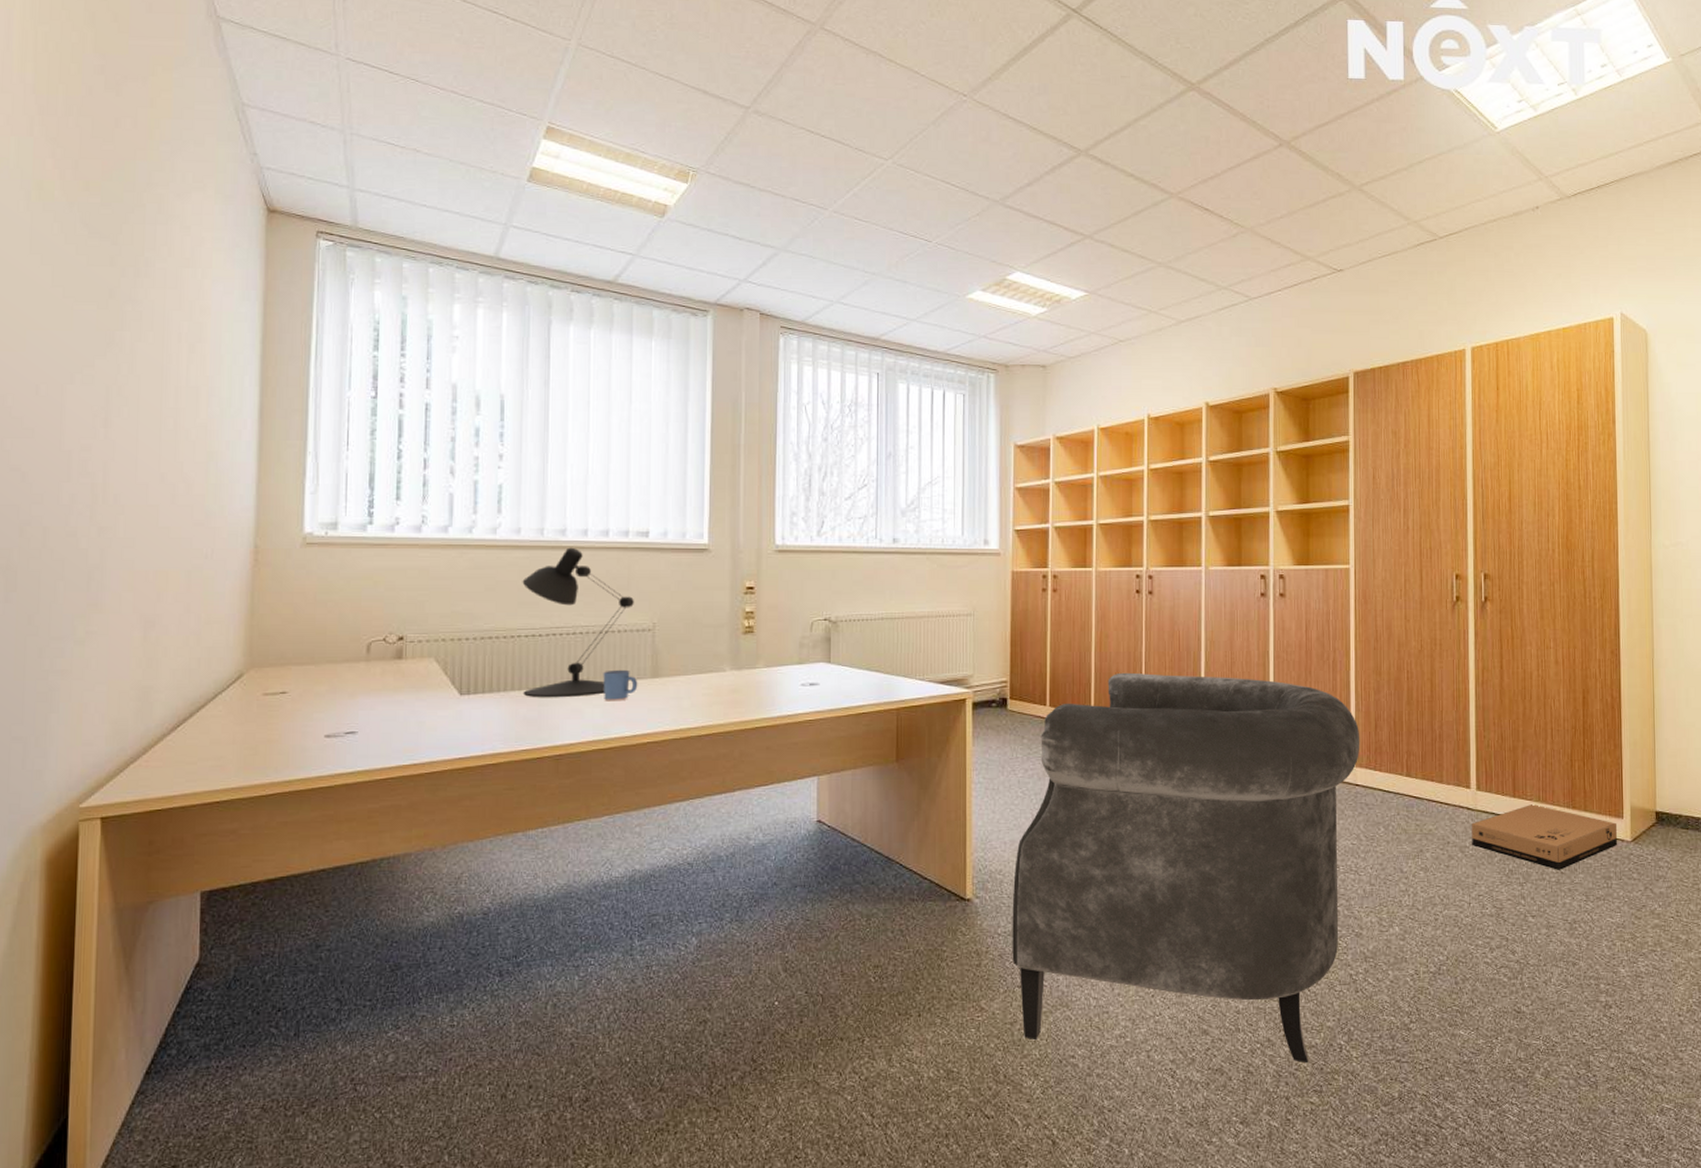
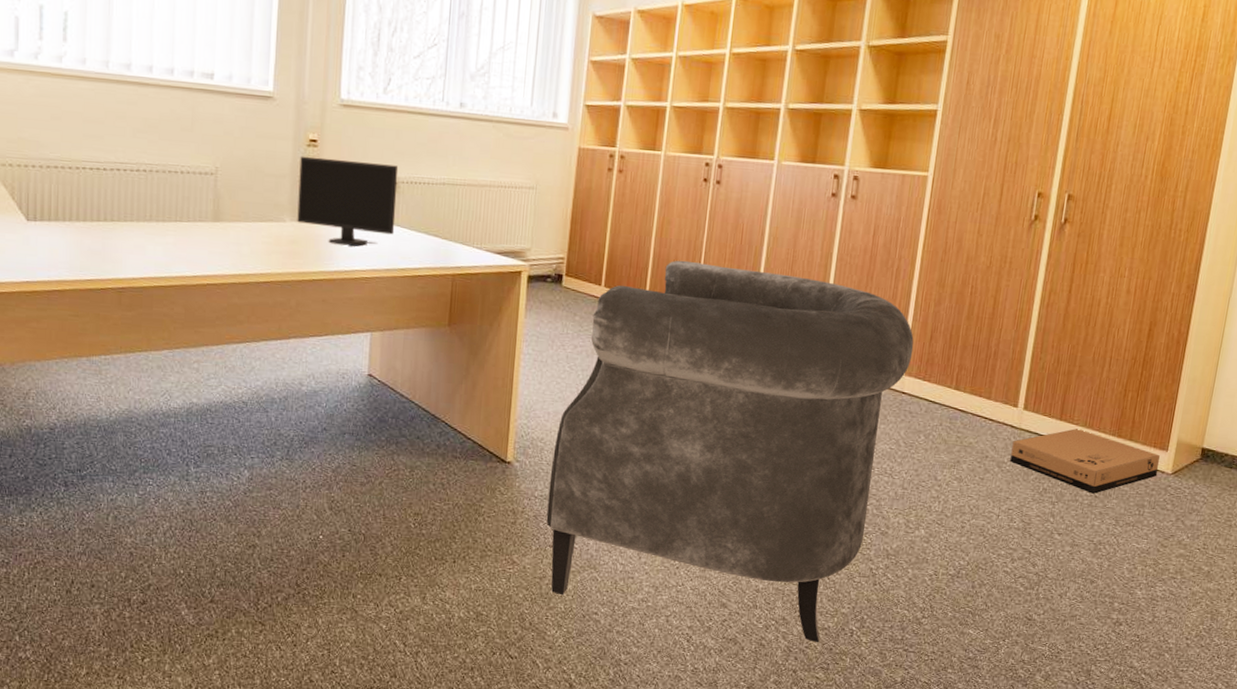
desk lamp: present [522,547,634,698] -> none [87,82,197,234]
mug: present [603,669,638,702] -> none [165,210,200,242]
monitor: none [737,604,836,690] -> present [297,156,399,246]

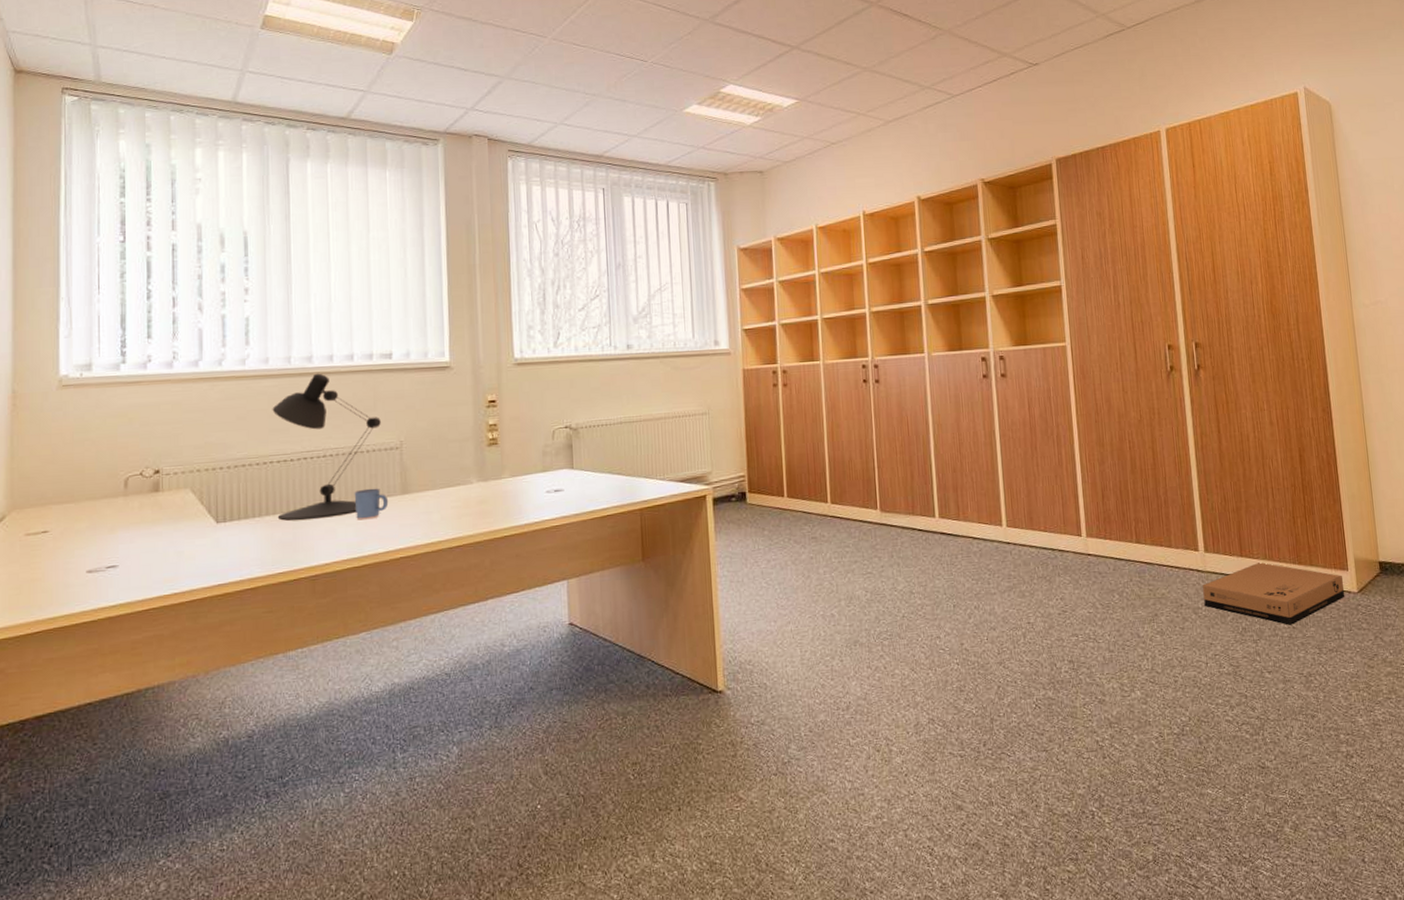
desk lamp: none [87,82,197,234] -> present [272,373,381,522]
mug: none [165,210,200,242] -> present [354,488,389,520]
monitor: present [297,156,399,246] -> none [481,412,579,498]
chair: present [546,260,914,642] -> none [763,458,1090,832]

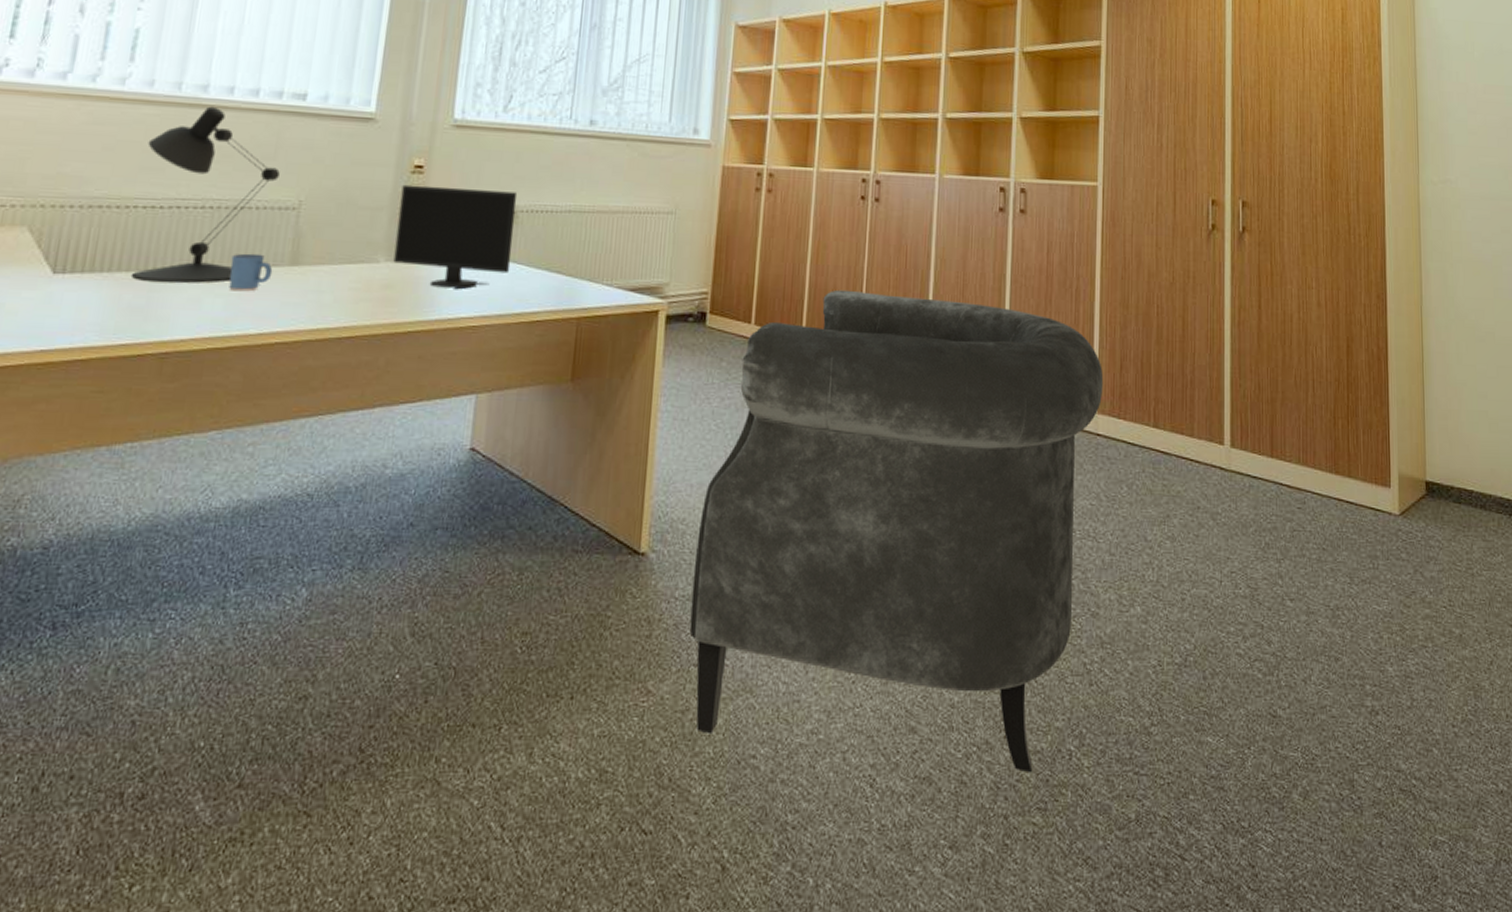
monitor: none [481,412,579,498] -> present [393,184,518,289]
chair: none [763,458,1090,832] -> present [689,289,1104,772]
cardboard box: present [1202,562,1345,625] -> none [1225,467,1385,546]

